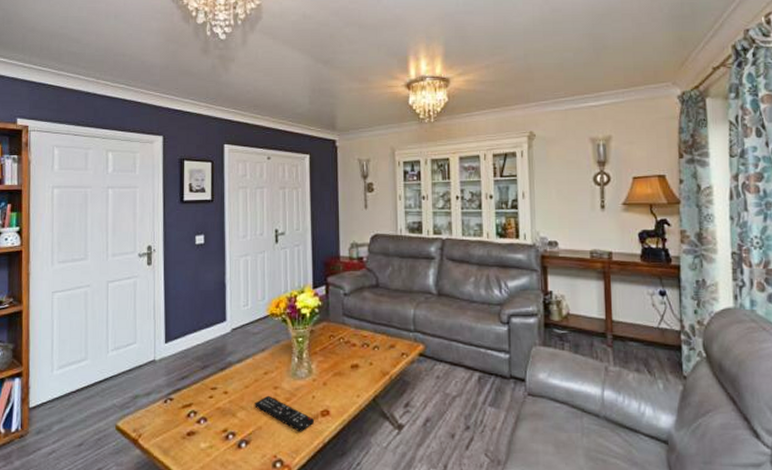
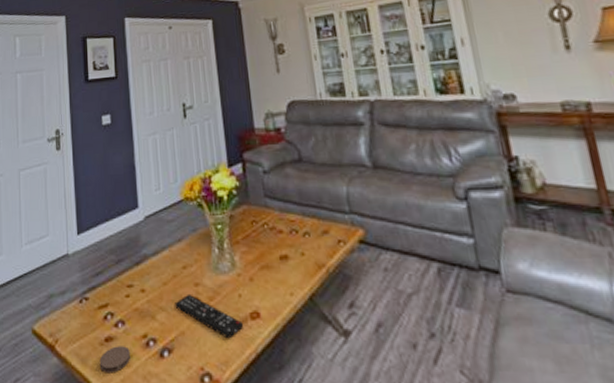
coaster: none [181,439,210,462] -> present [99,346,130,373]

